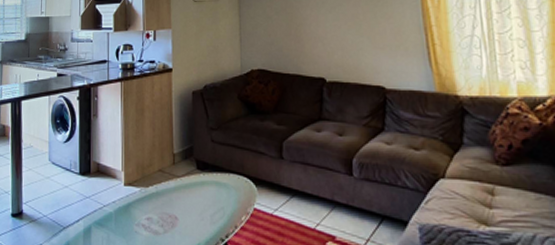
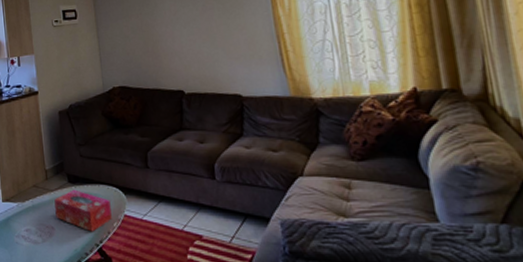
tissue box: none [180,177,240,225] -> present [54,189,112,232]

